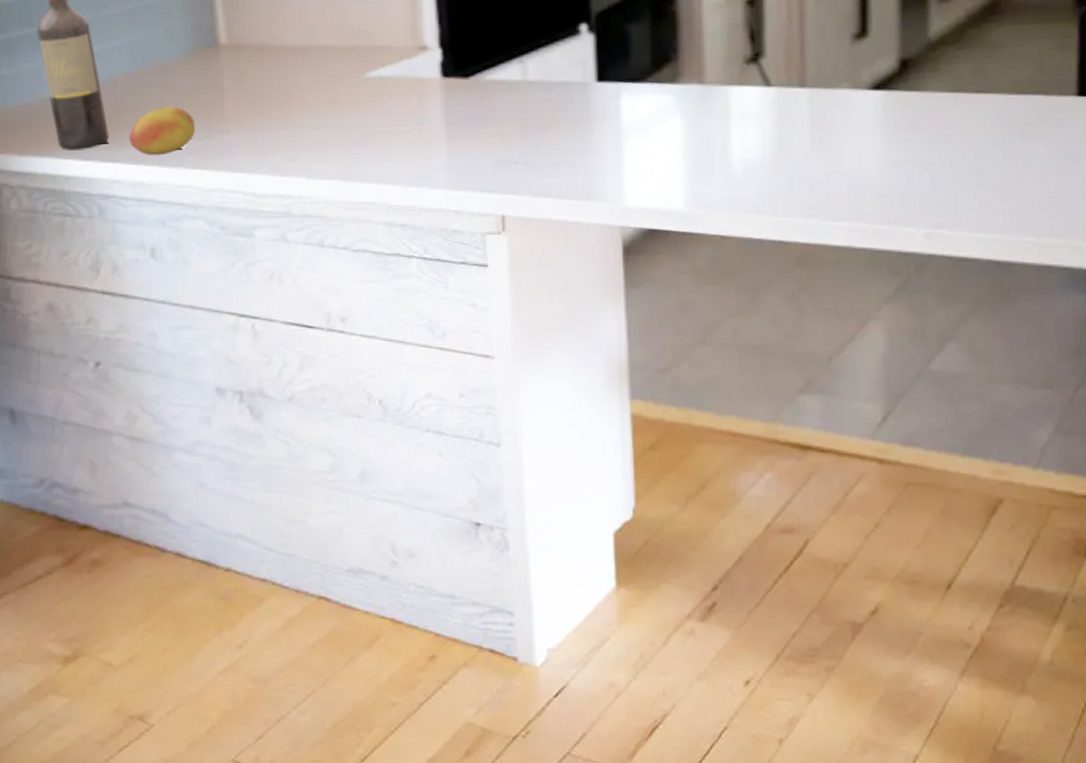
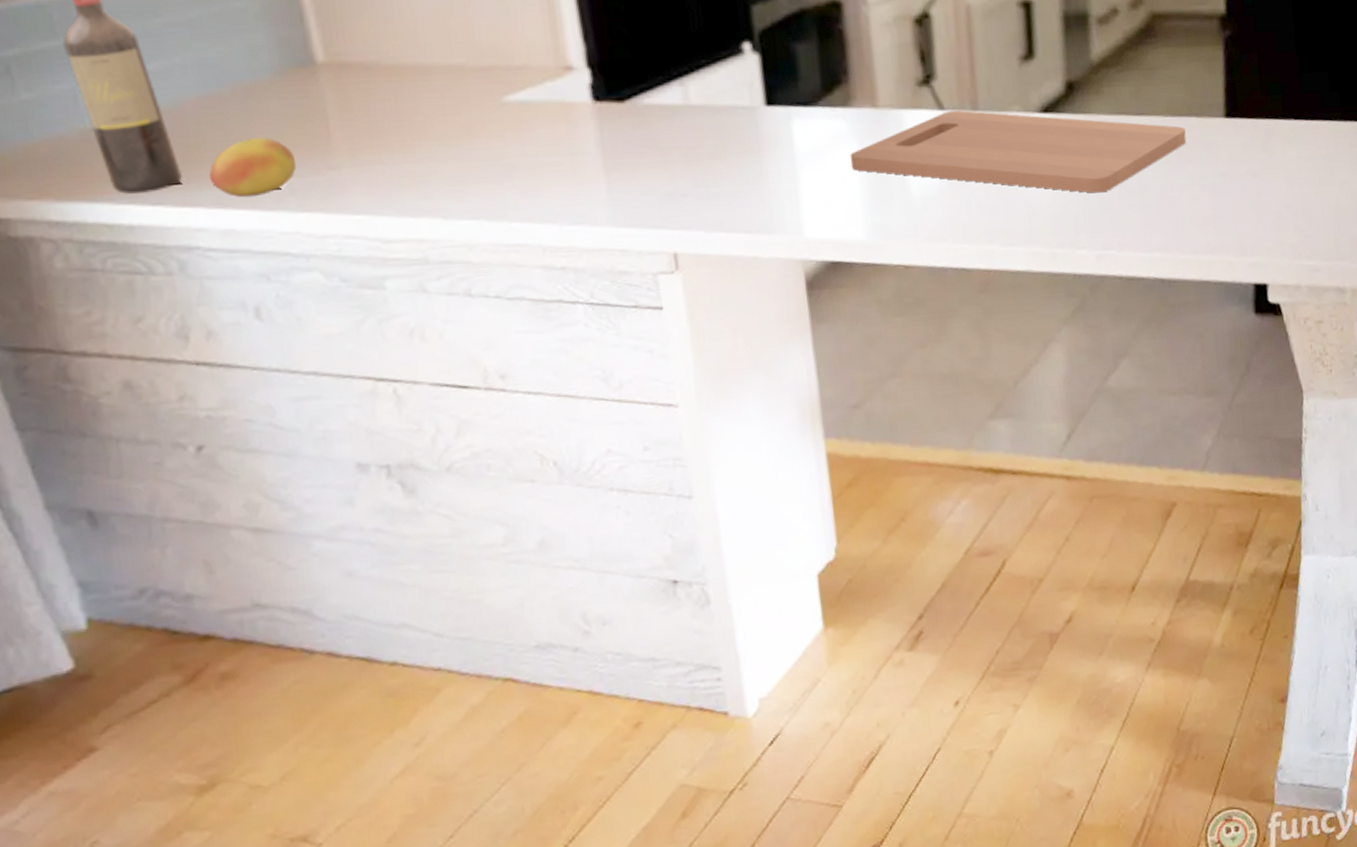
cutting board: none [674,87,1032,171] -> present [850,110,1187,193]

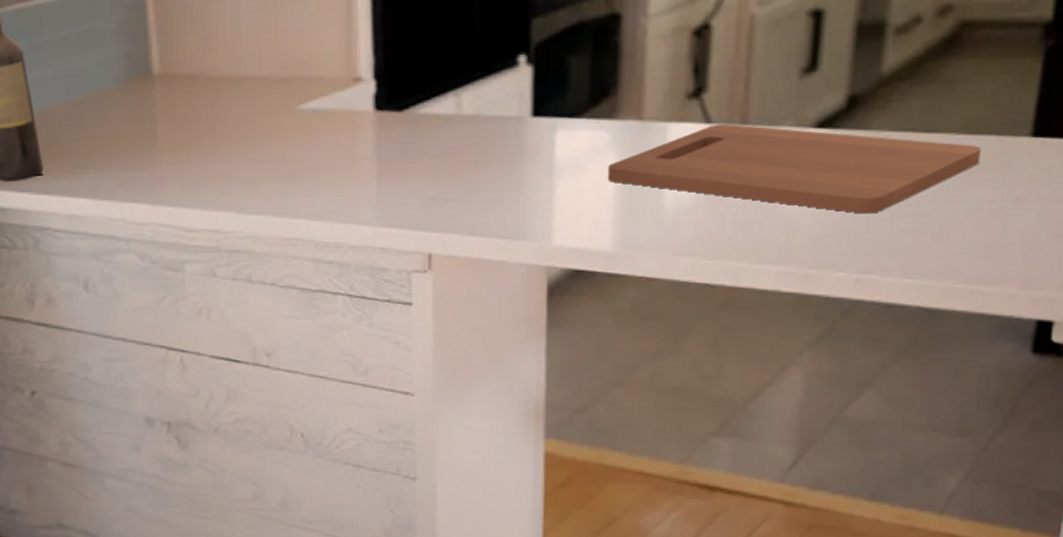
fruit: present [209,137,297,198] -> none [63,138,128,189]

